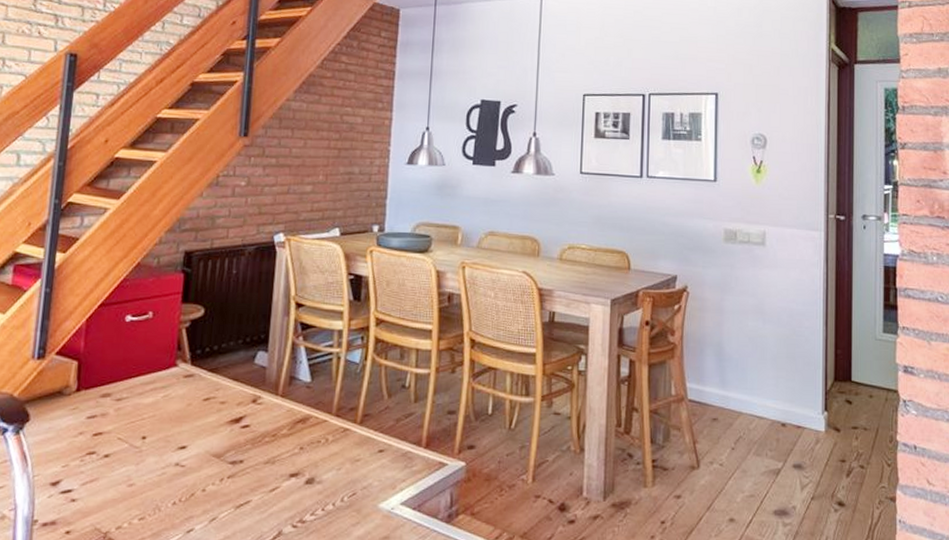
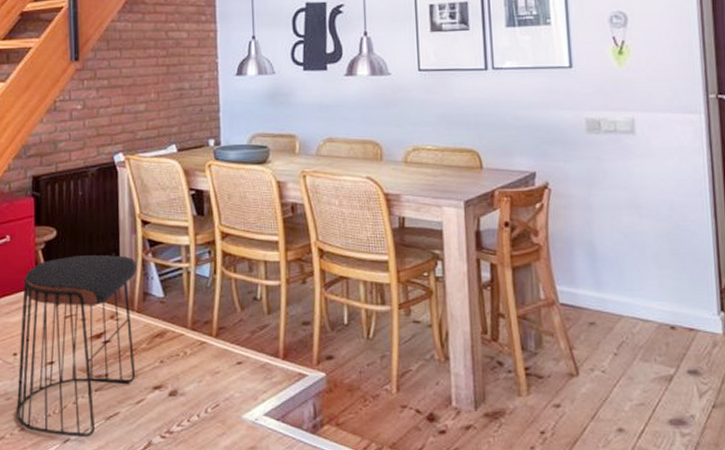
stool: none [137,336,286,527] -> present [16,255,137,438]

